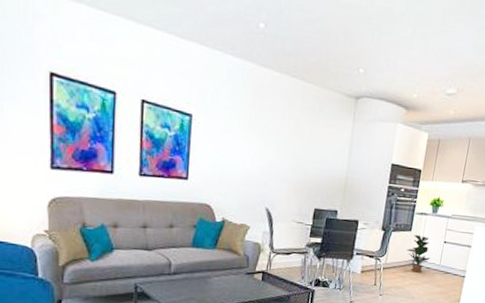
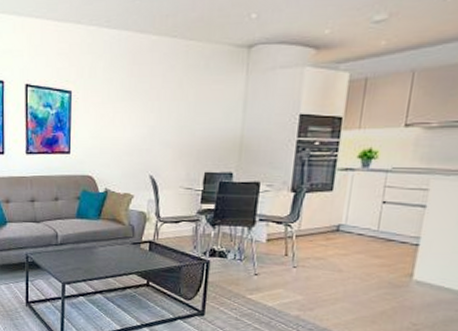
potted plant: present [407,235,430,273] -> none [328,195,363,241]

